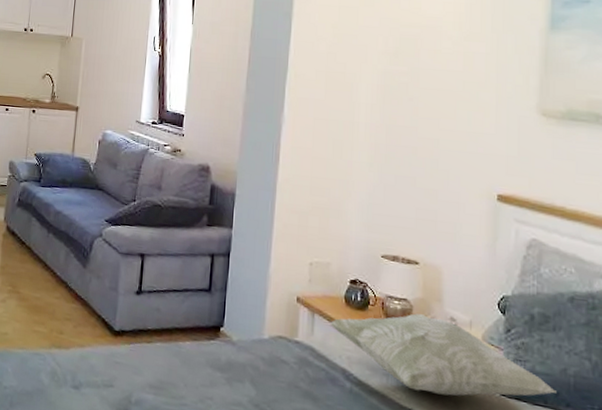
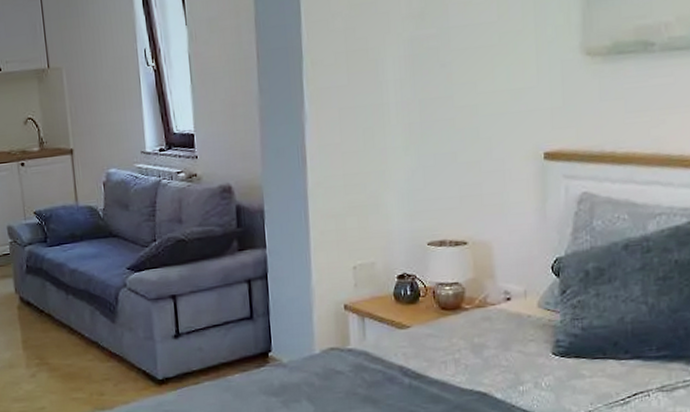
decorative pillow: present [330,313,557,396] -> none [381,294,615,371]

